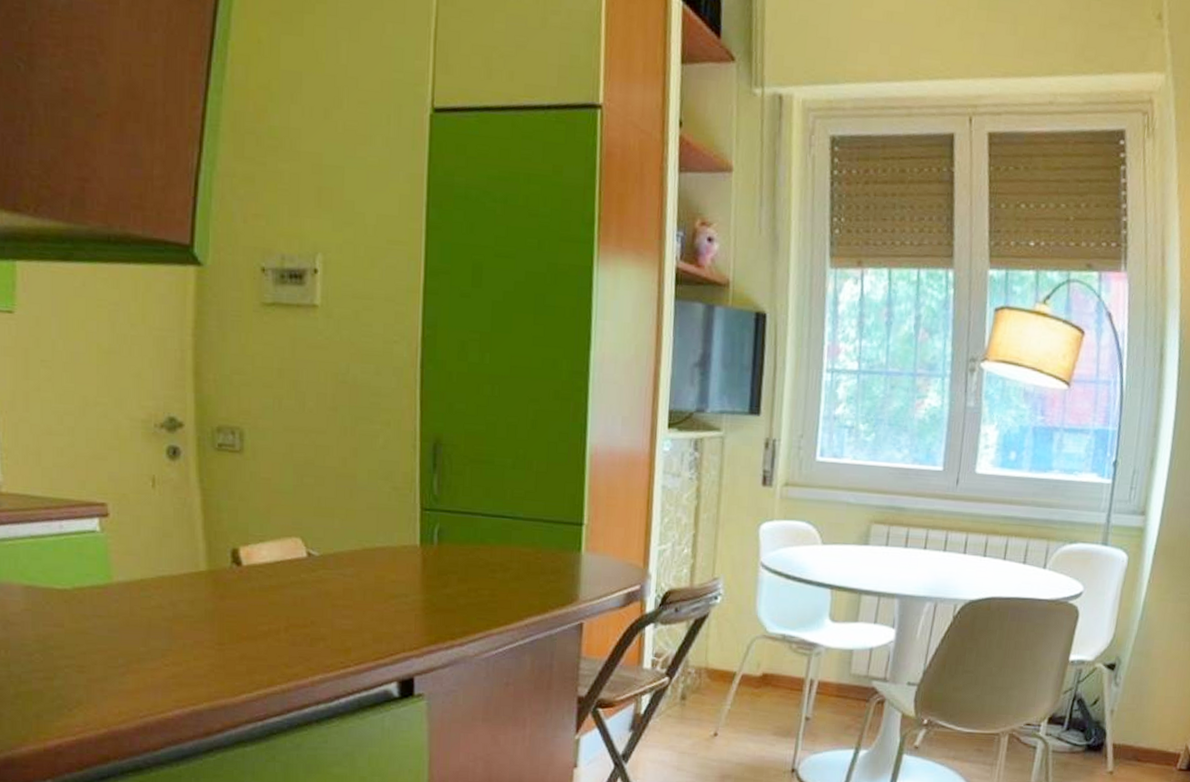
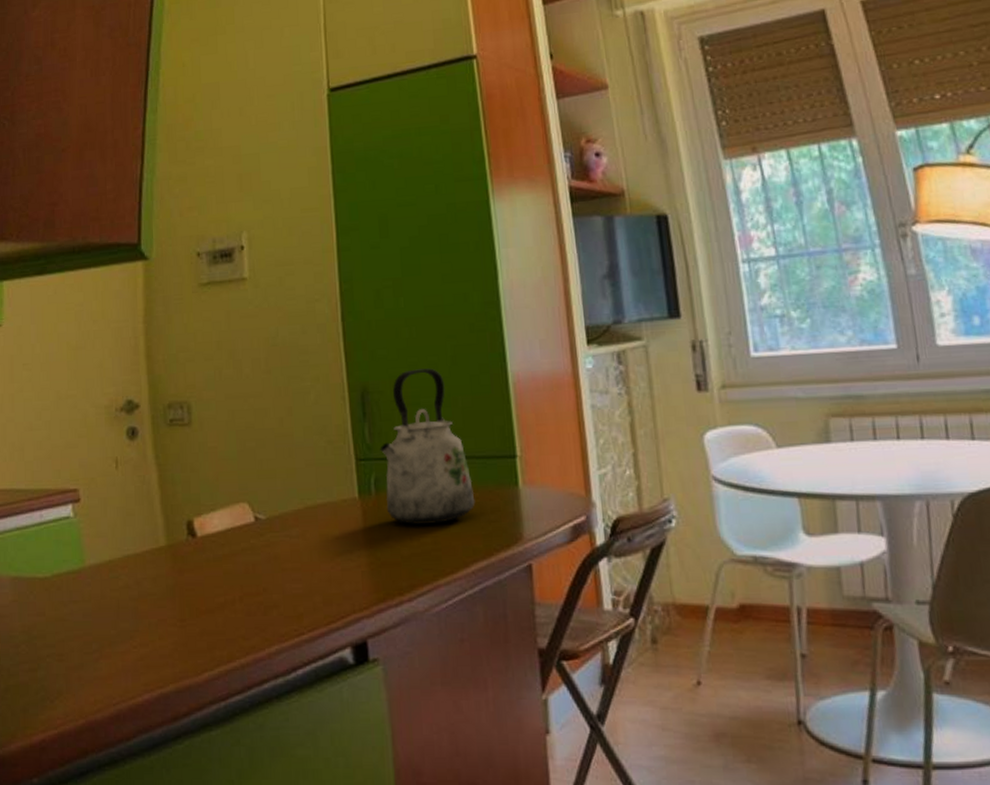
kettle: none [447,428,537,578] -> present [380,368,475,525]

